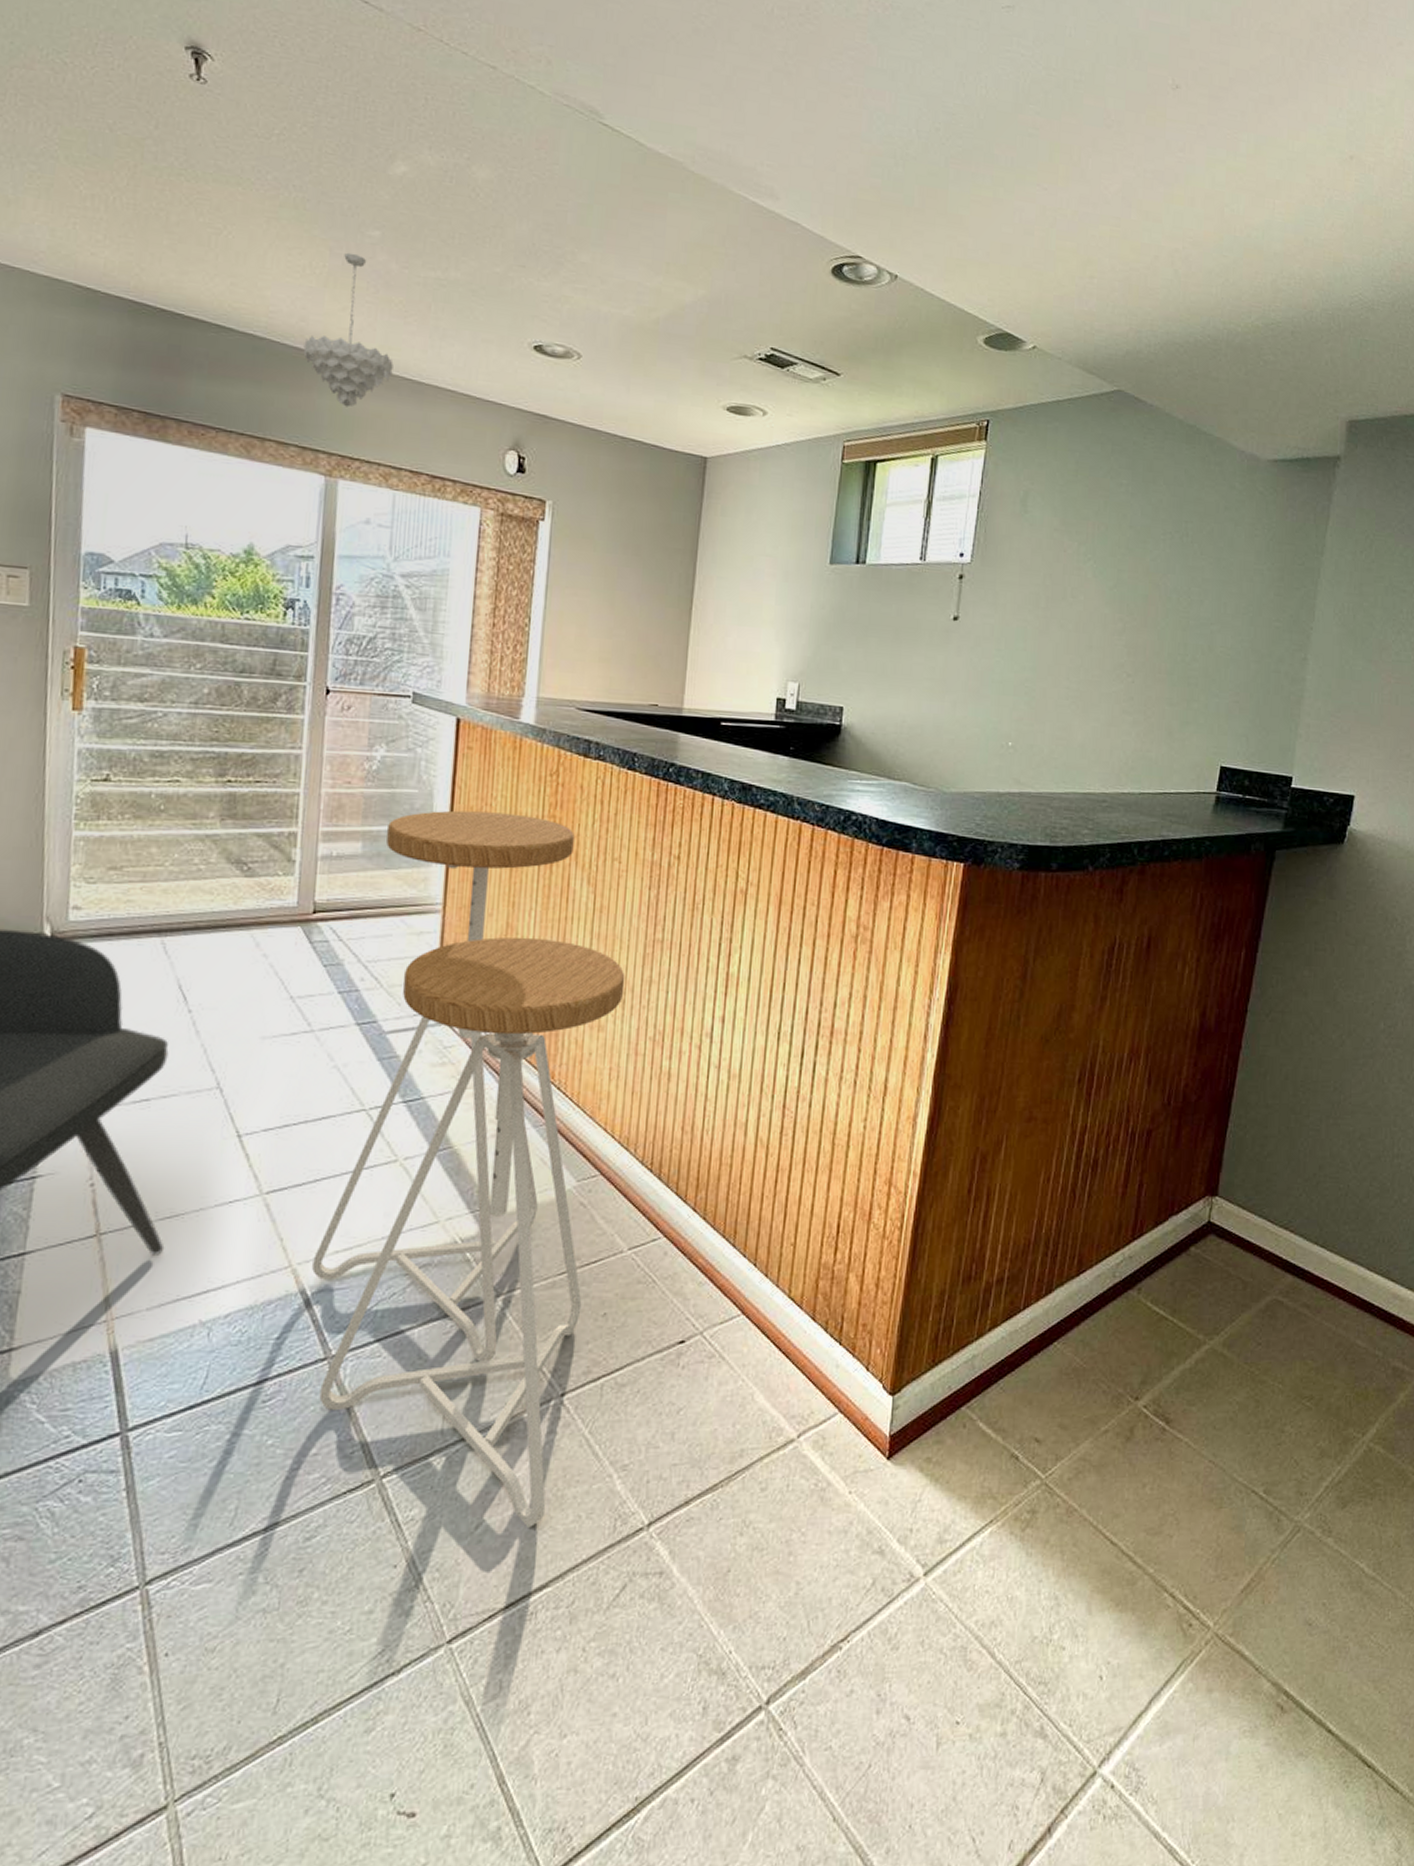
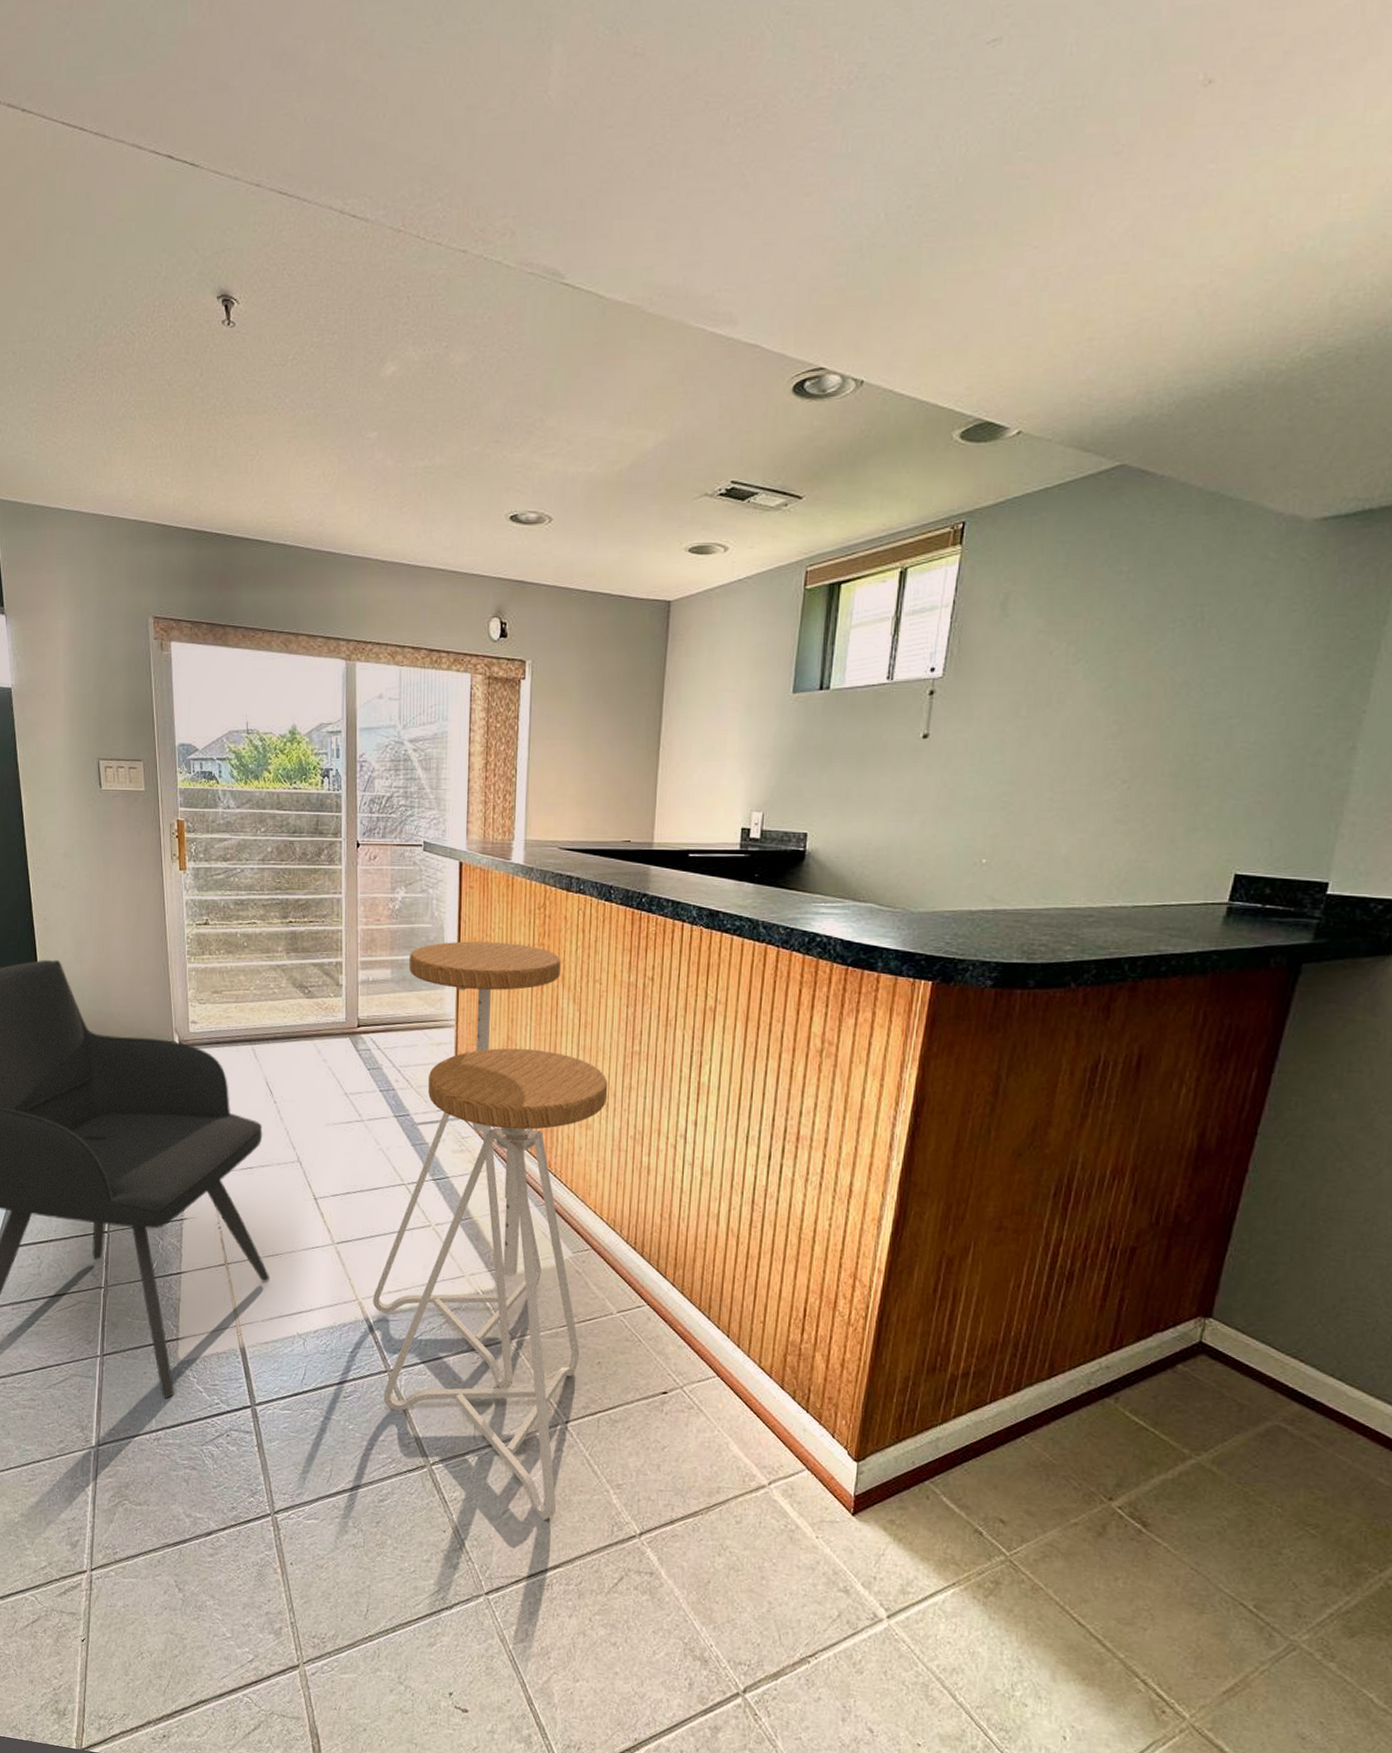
pendant light: present [303,252,394,408] -> none [323,456,394,597]

